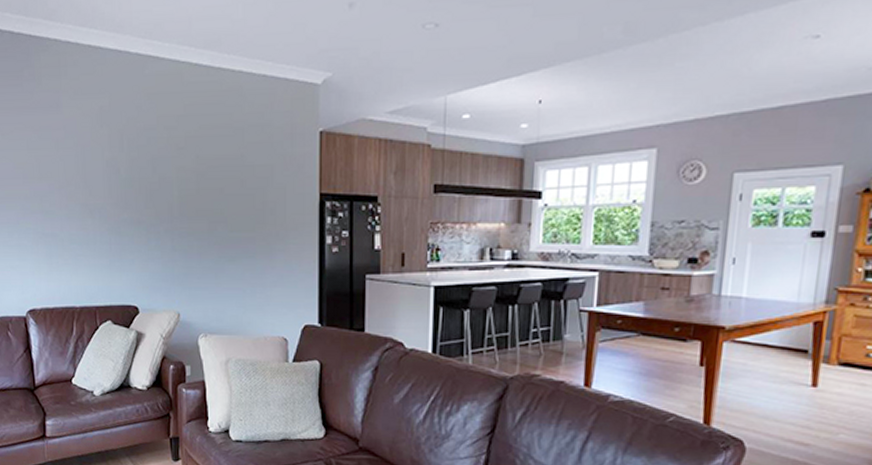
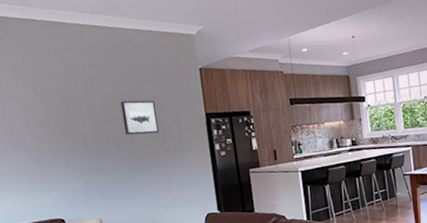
wall art: none [217,167,259,213] -> present [120,100,160,135]

